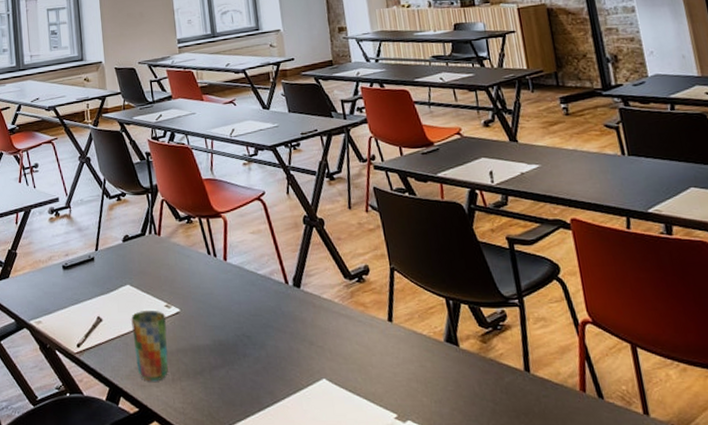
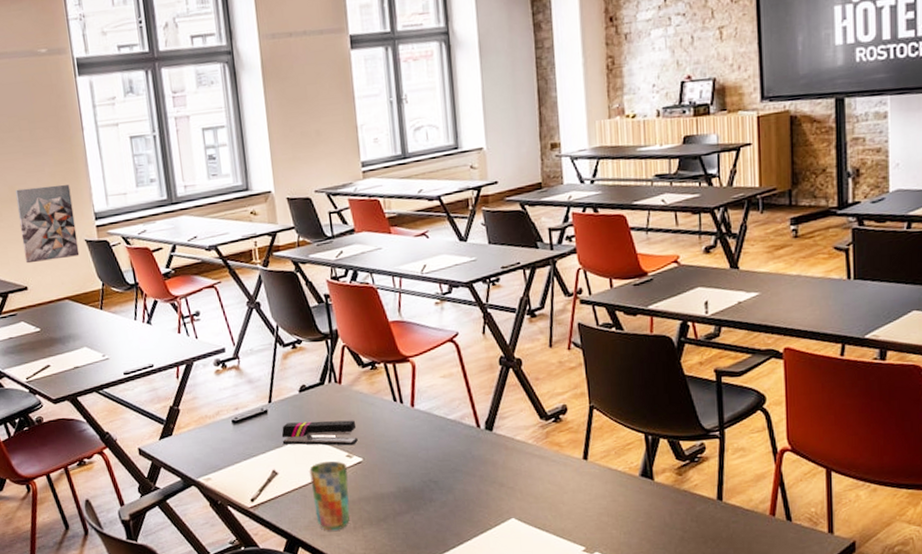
stapler: none [106,270,176,296] -> present [281,420,358,446]

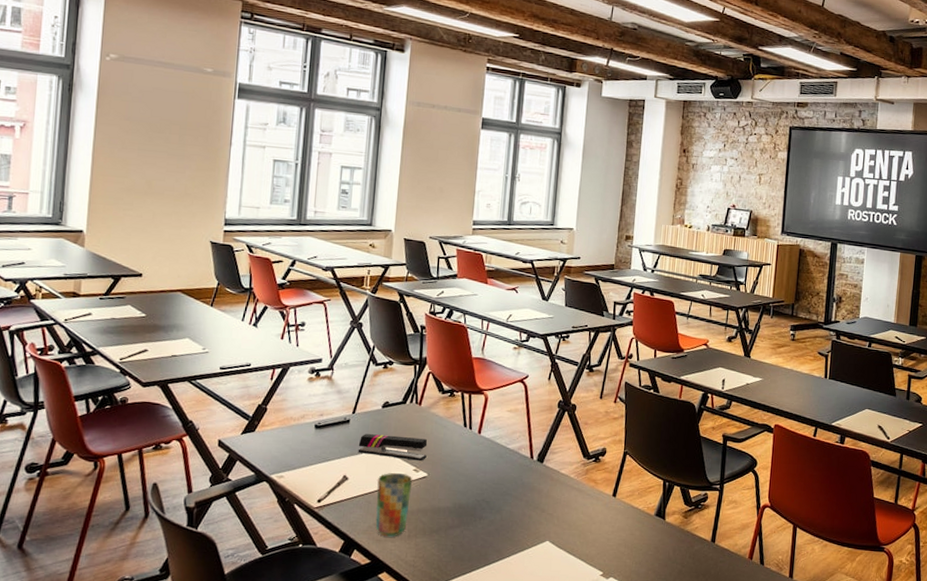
wall art: present [15,184,80,264] -> none [146,184,207,255]

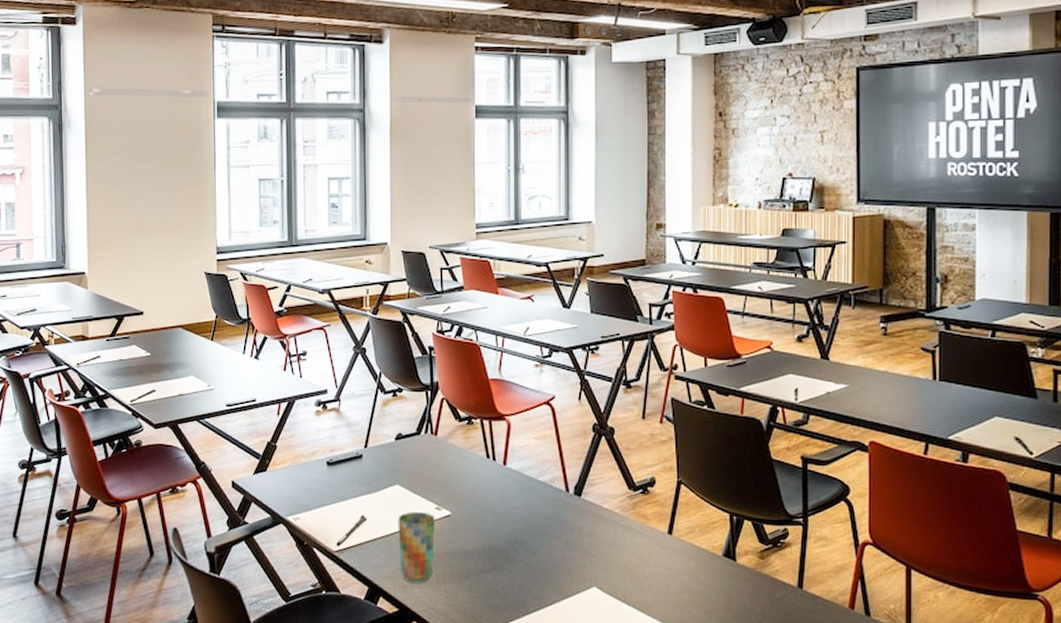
stapler: present [358,434,428,461] -> none [374,469,448,498]

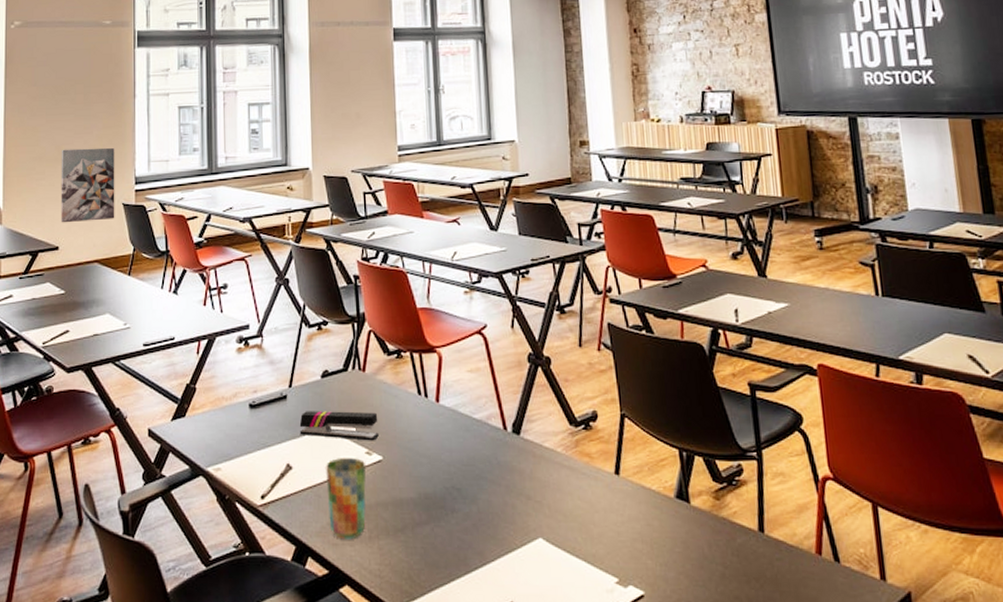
wall art: none [143,217,198,289] -> present [61,147,115,223]
stapler: none [374,469,448,498] -> present [299,411,379,441]

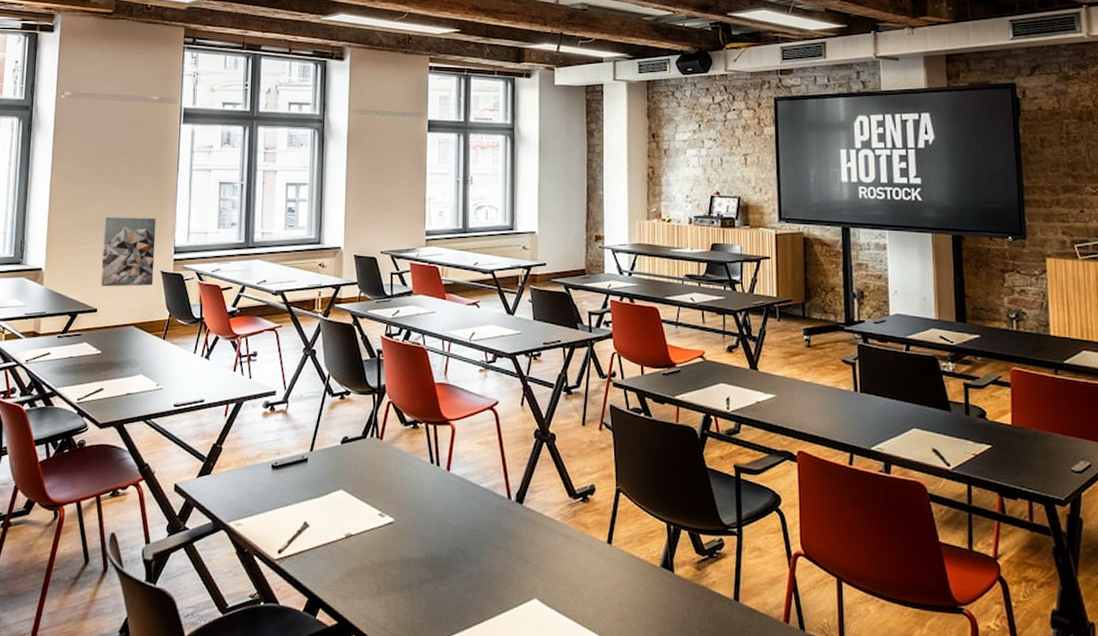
stapler: present [299,411,379,441] -> none [318,474,392,504]
cup: present [325,457,367,540] -> none [339,517,379,594]

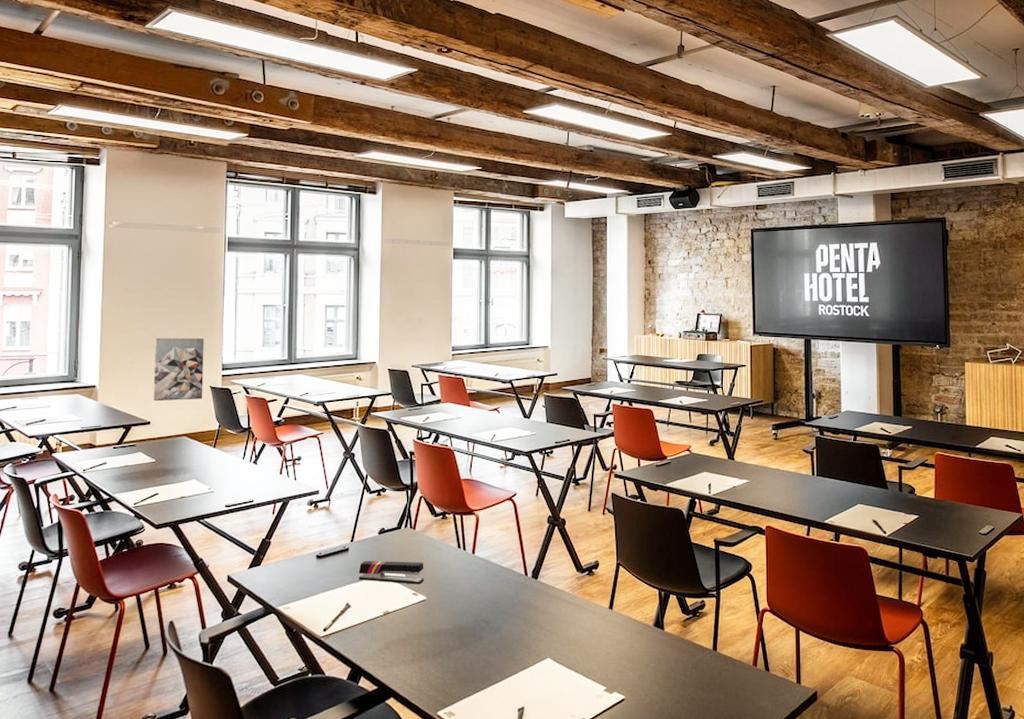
stapler: none [318,474,392,504] -> present [358,561,424,585]

